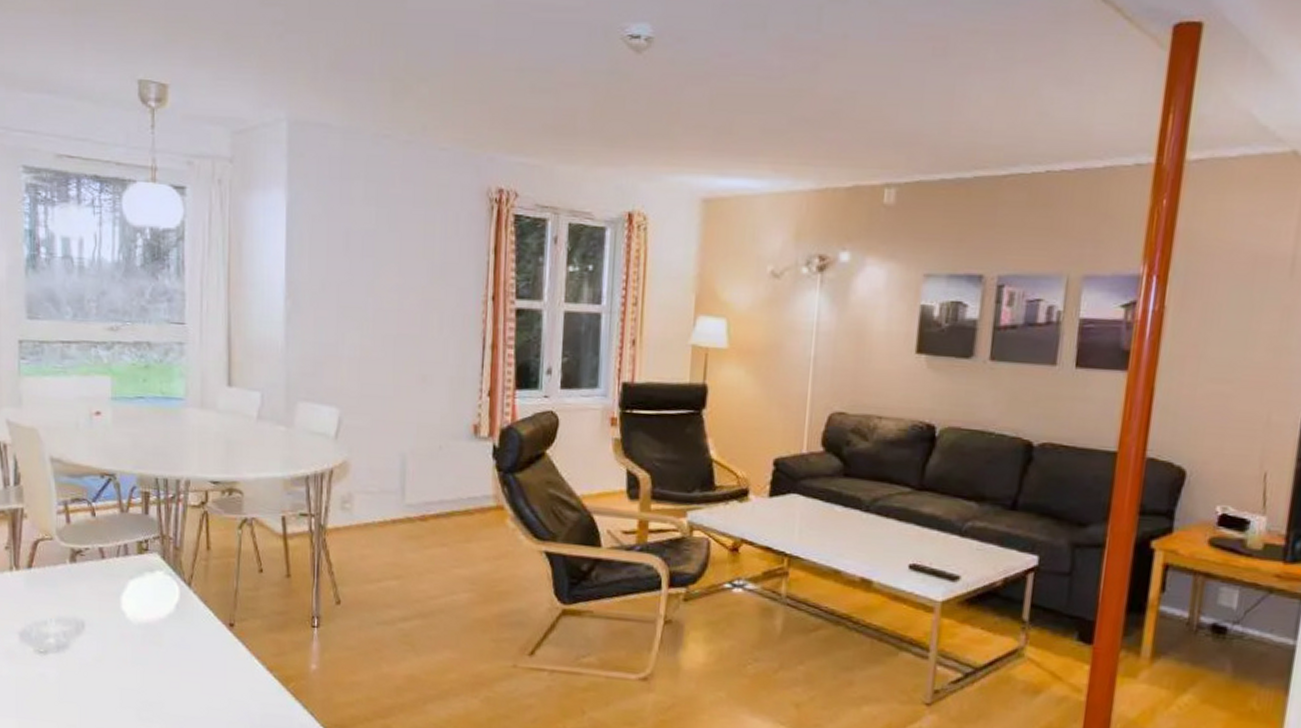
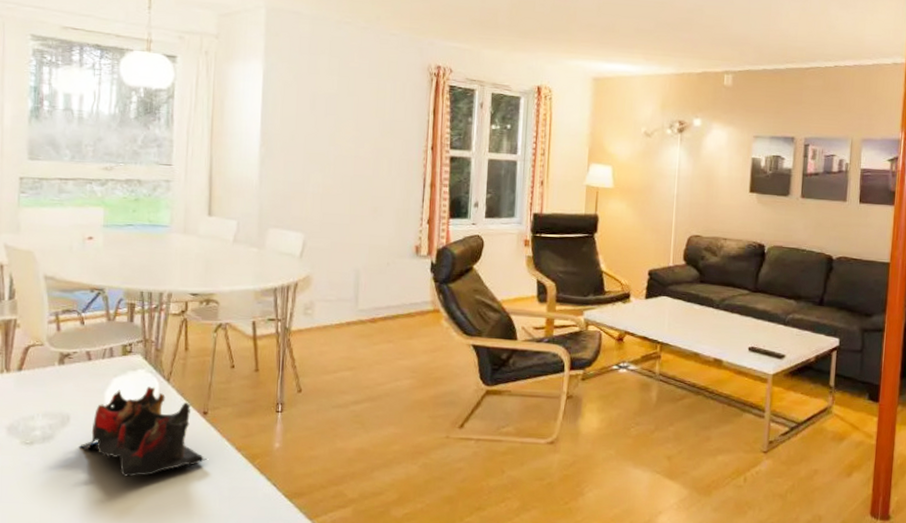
decorative bowl: none [97,591,234,696] -> present [80,387,206,477]

